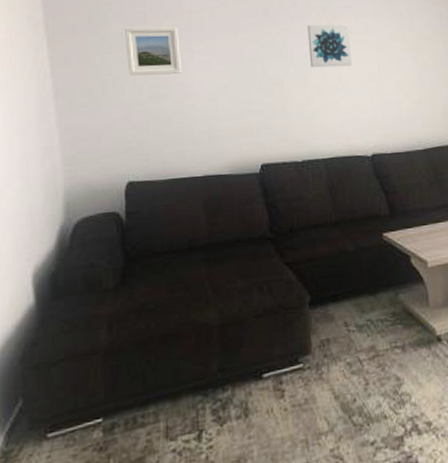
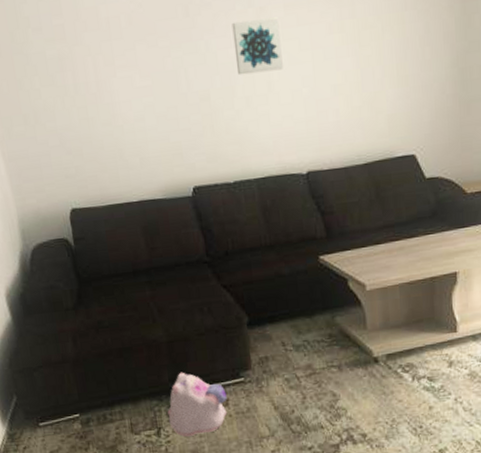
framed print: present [125,26,181,76] -> none [46,39,106,99]
plush toy: none [213,359,283,439] -> present [167,372,228,437]

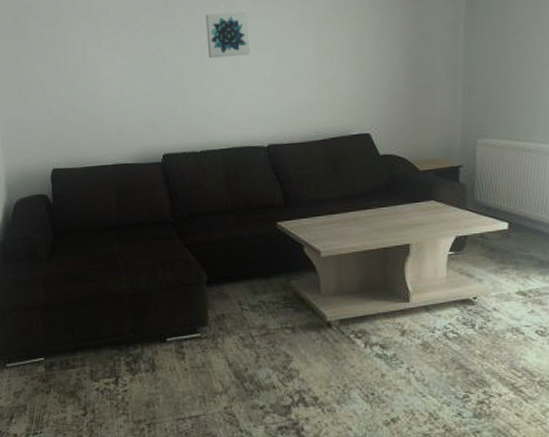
plush toy: present [167,372,228,437] -> none [126,324,184,387]

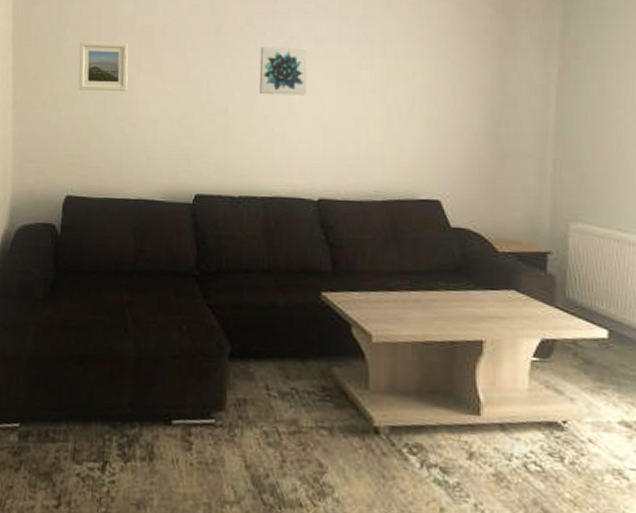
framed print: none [43,25,92,74] -> present [79,41,129,91]

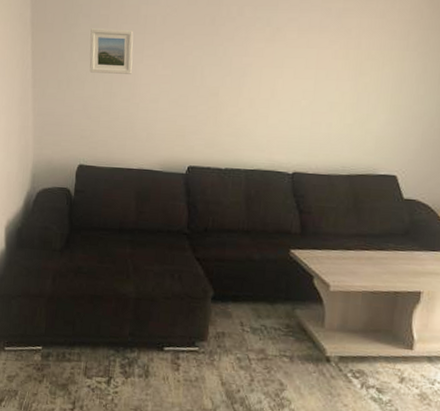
wall art: present [259,46,307,96] -> none [247,36,291,82]

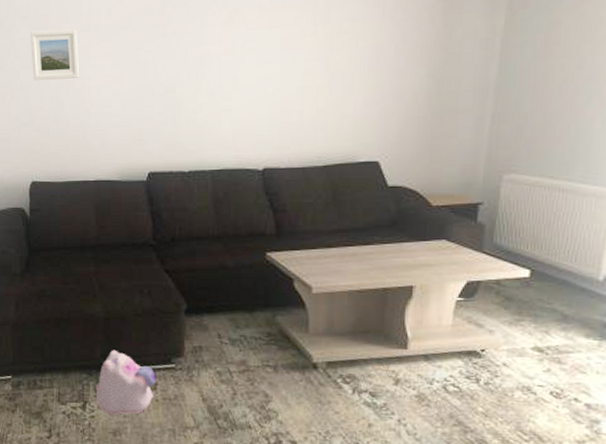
plush toy: none [120,329,179,393] -> present [95,349,156,415]

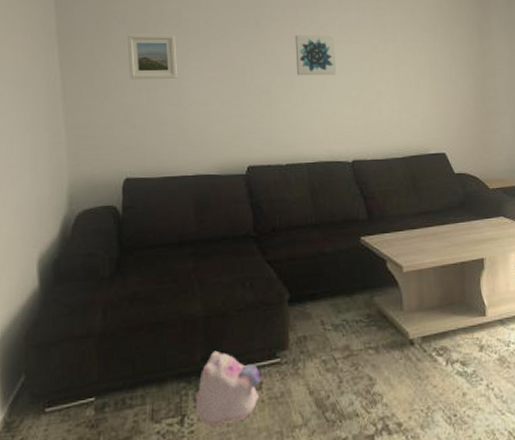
wall art: none [204,19,251,71] -> present [295,34,336,76]

